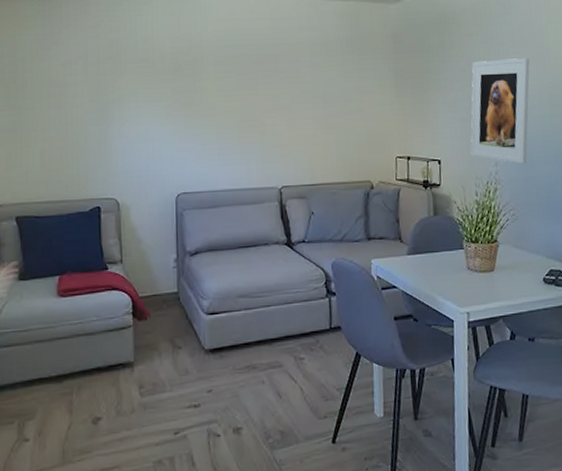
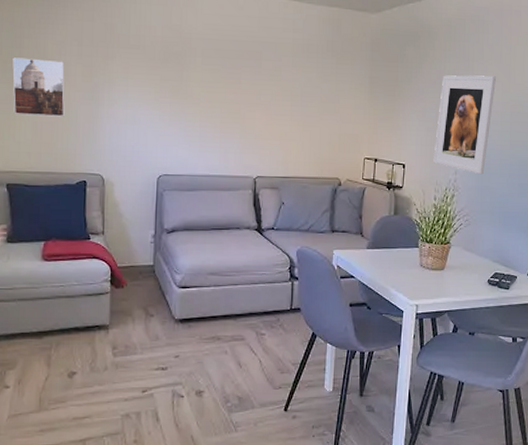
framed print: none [16,82,73,143] -> present [12,57,65,117]

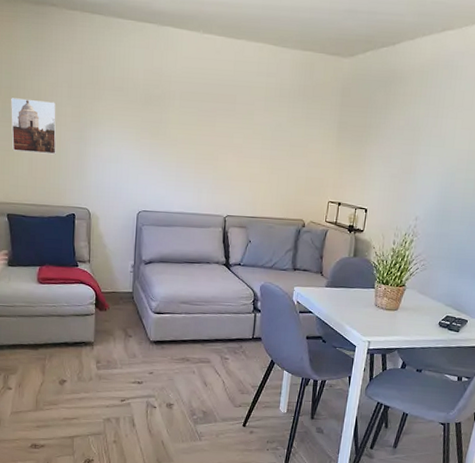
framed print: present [433,75,496,175] -> none [395,121,465,222]

